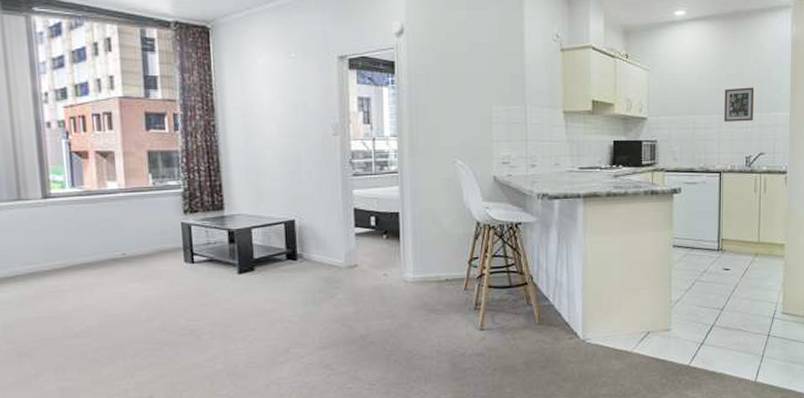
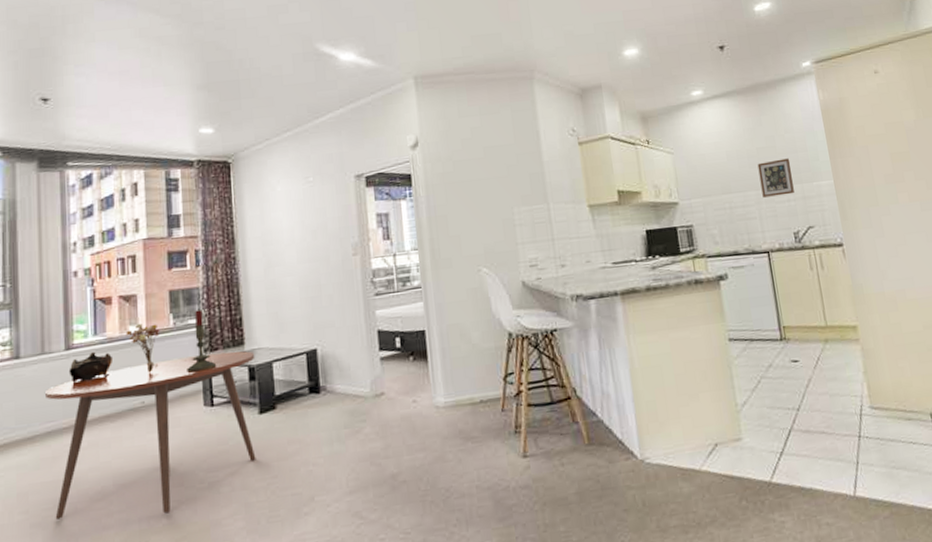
dining table: none [24,215,235,353] -> present [45,351,256,520]
decorative bowl: none [47,202,93,230] -> present [68,351,114,383]
bouquet: none [104,179,139,228] -> present [126,323,160,373]
candle: none [167,171,197,231] -> present [187,309,217,373]

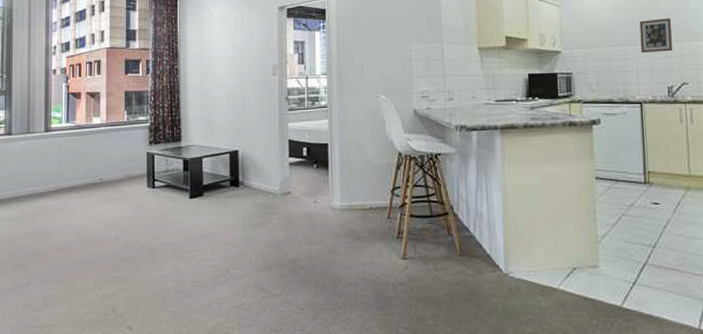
dining table: present [45,351,256,520] -> none [29,145,189,269]
decorative bowl: present [68,351,114,383] -> none [47,135,80,158]
bouquet: present [126,323,160,373] -> none [90,115,117,157]
candle: present [187,309,217,373] -> none [136,108,159,159]

